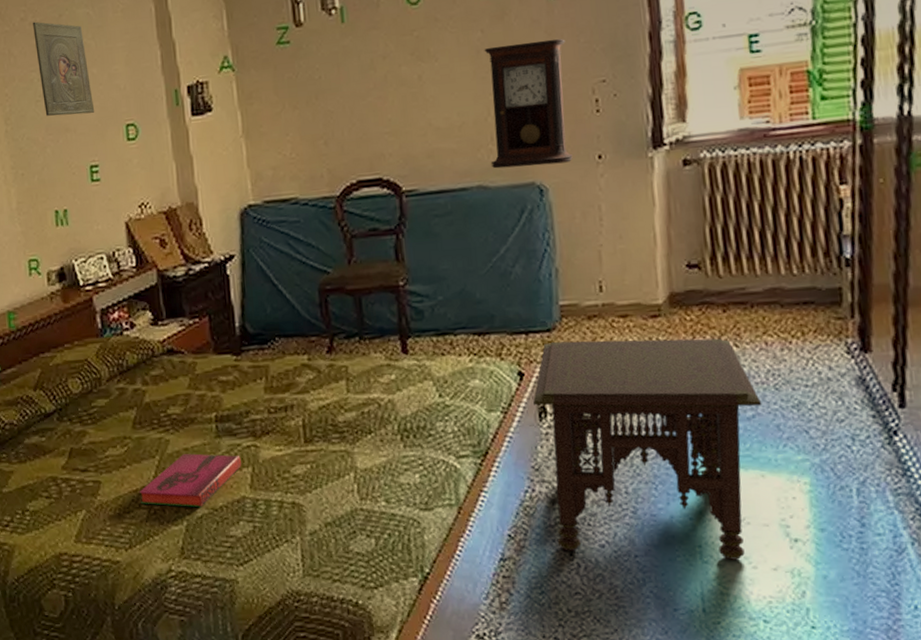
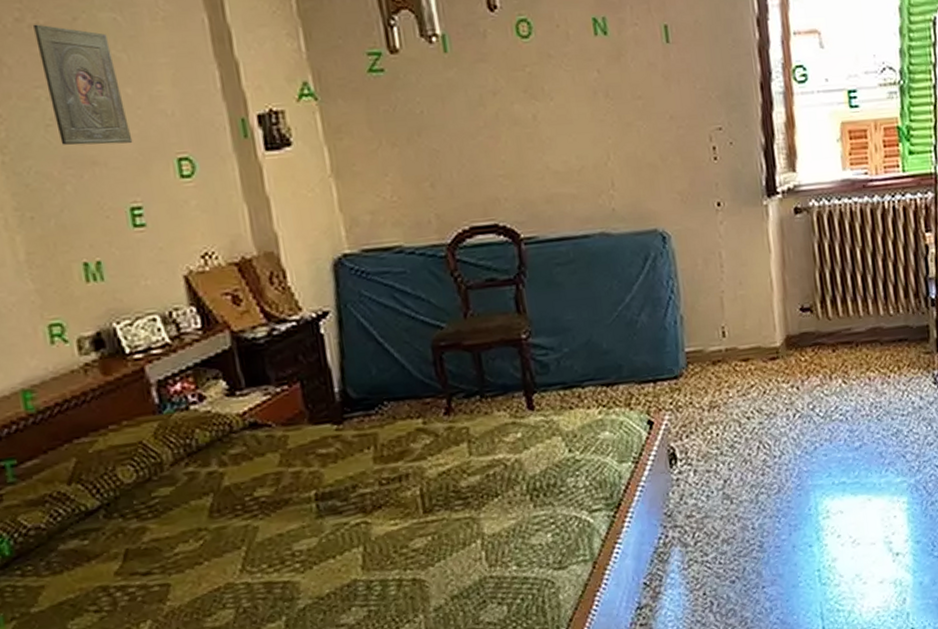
hardback book: present [139,453,242,508] -> none [222,535,351,604]
pendulum clock: present [484,38,573,169] -> none [601,83,693,215]
side table: present [532,338,762,560] -> none [663,376,868,591]

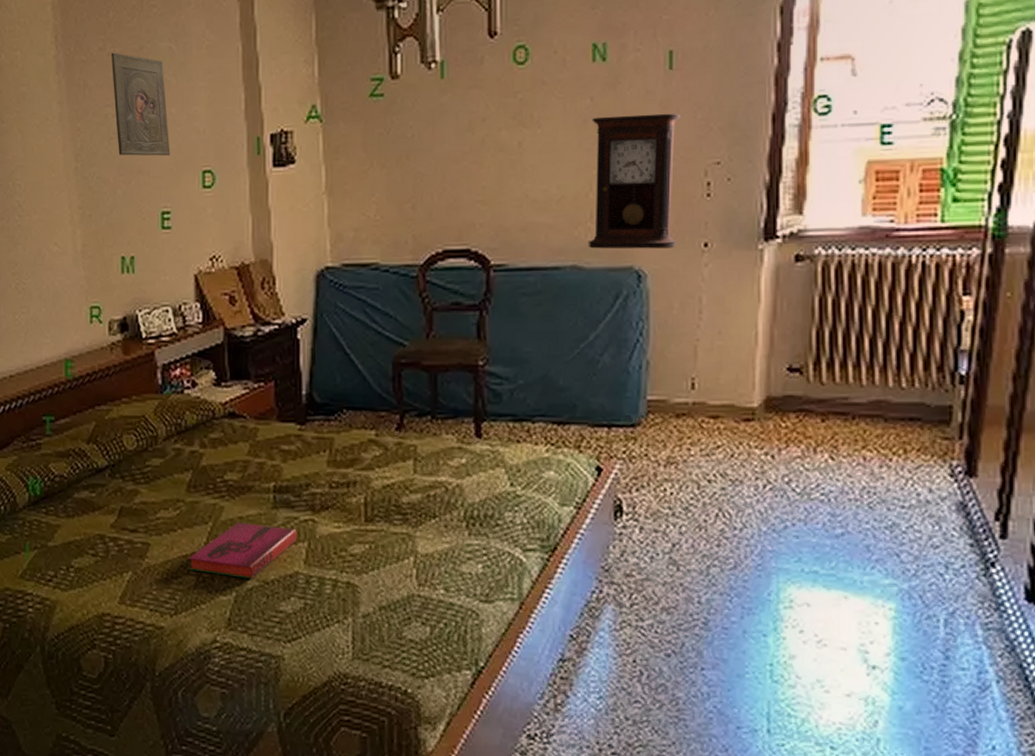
hardback book: none [222,535,351,604] -> present [189,523,298,579]
pendulum clock: none [601,83,693,215] -> present [587,113,681,250]

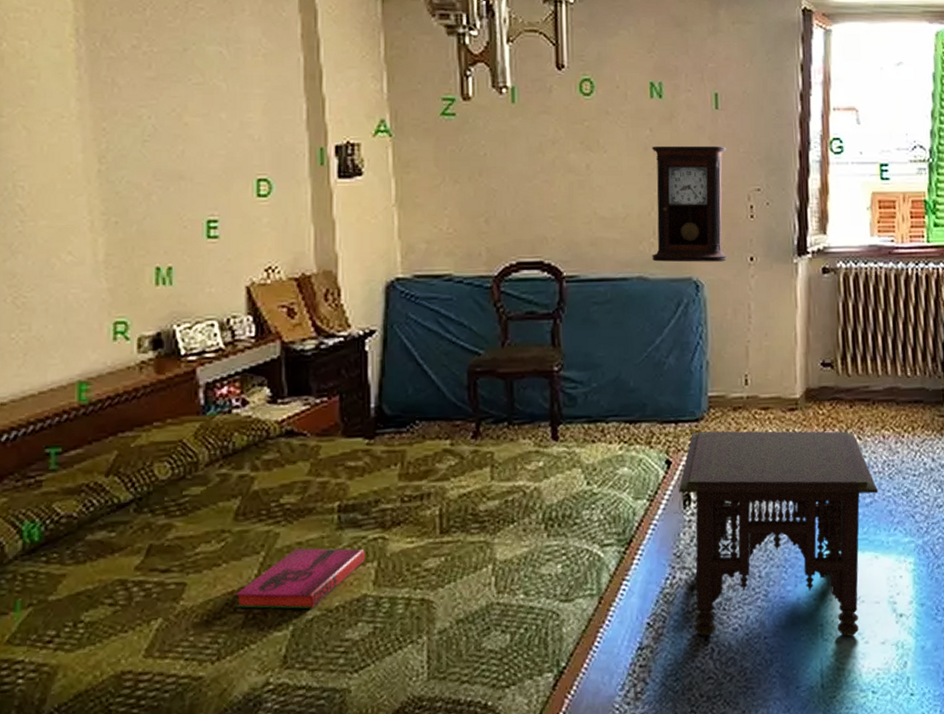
religious icon: present [111,52,171,156] -> none [148,52,219,162]
side table: none [608,437,853,682] -> present [678,431,879,637]

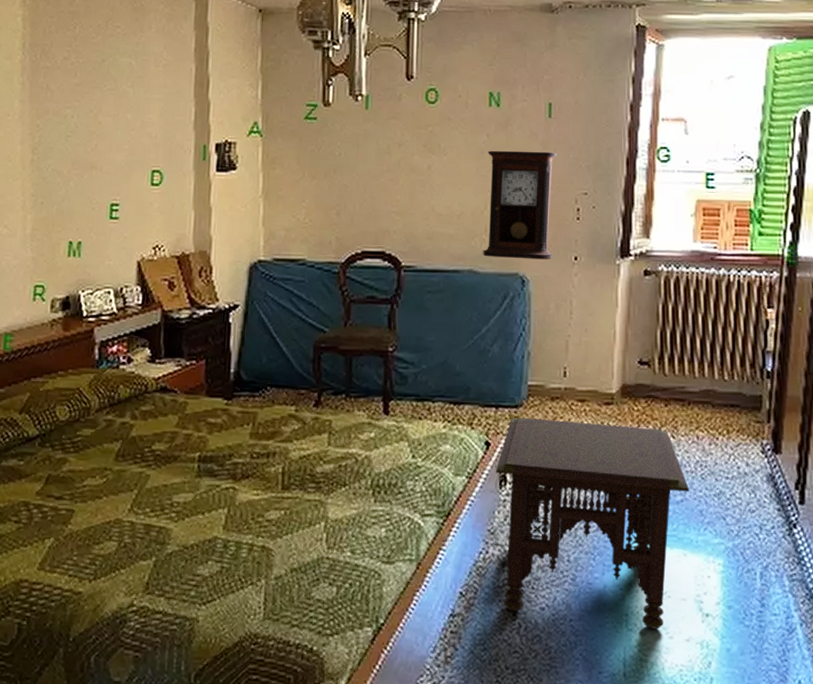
hardback book: present [235,548,366,609] -> none [112,490,219,544]

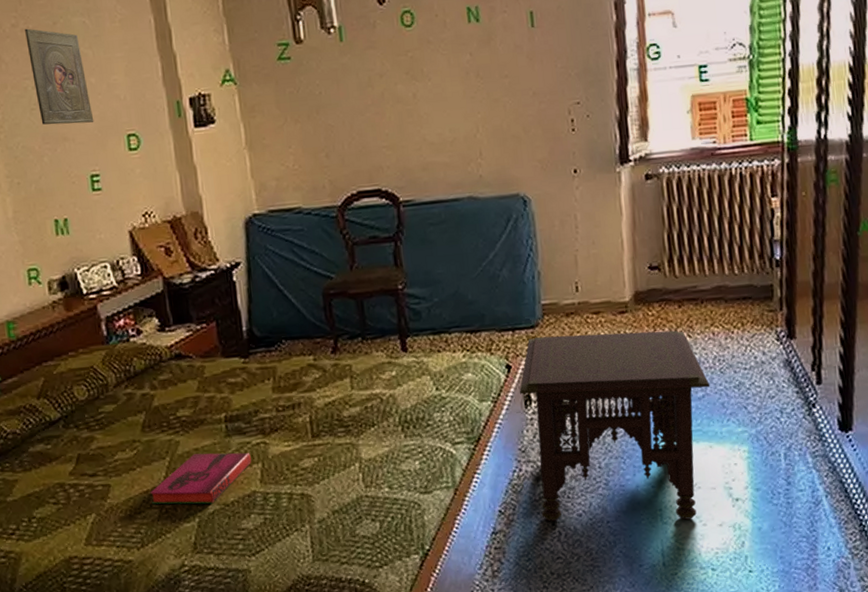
religious icon: none [74,62,124,155] -> present [25,28,94,125]
hardback book: none [112,490,219,544] -> present [150,452,252,504]
pendulum clock: present [482,150,557,260] -> none [472,63,552,181]

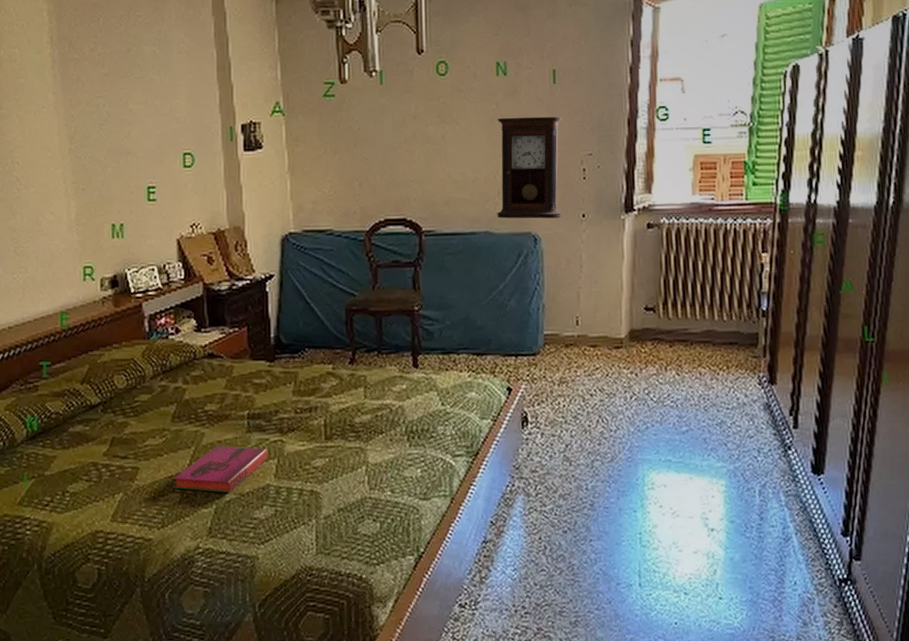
religious icon: present [25,28,94,125] -> none [102,53,155,140]
pendulum clock: none [472,63,552,181] -> present [496,116,563,219]
side table: present [519,330,710,522] -> none [517,363,694,545]

